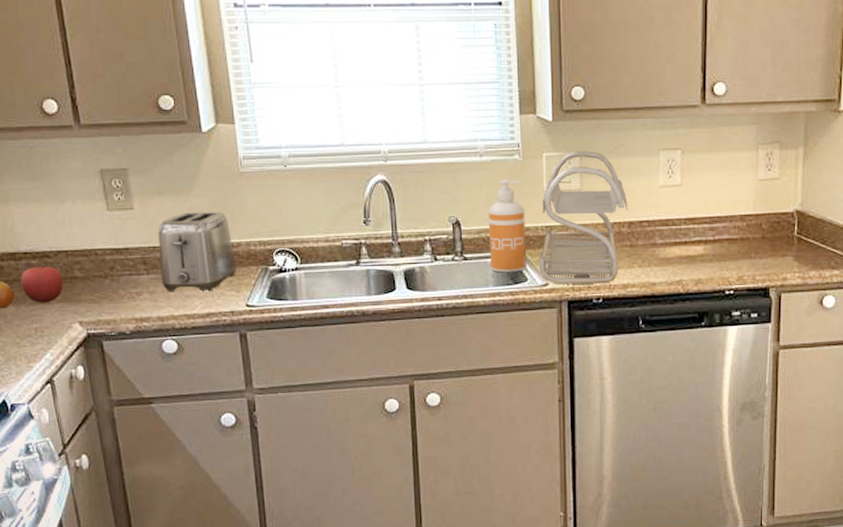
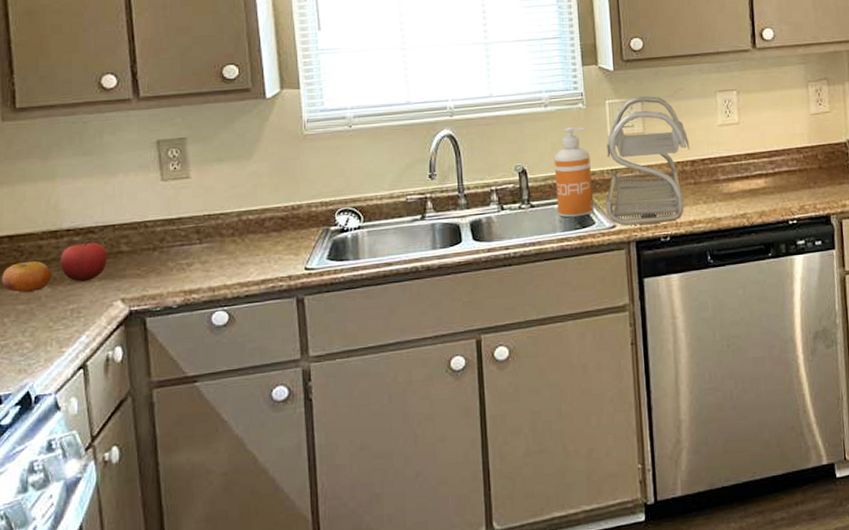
toaster: present [158,211,236,291] -> none [214,174,296,259]

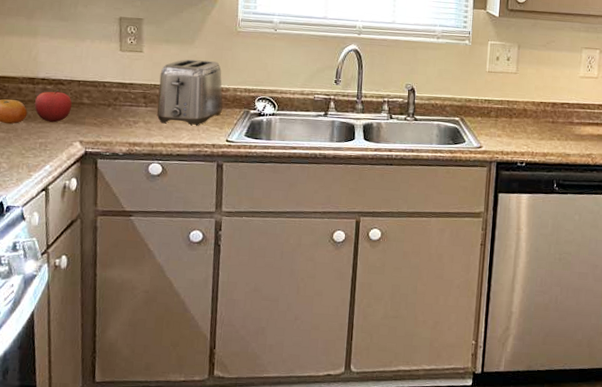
toaster: none [214,174,296,259] -> present [156,59,223,125]
soap dispenser: present [553,127,594,218] -> none [436,59,469,135]
dish rack: present [605,96,690,226] -> none [475,42,554,151]

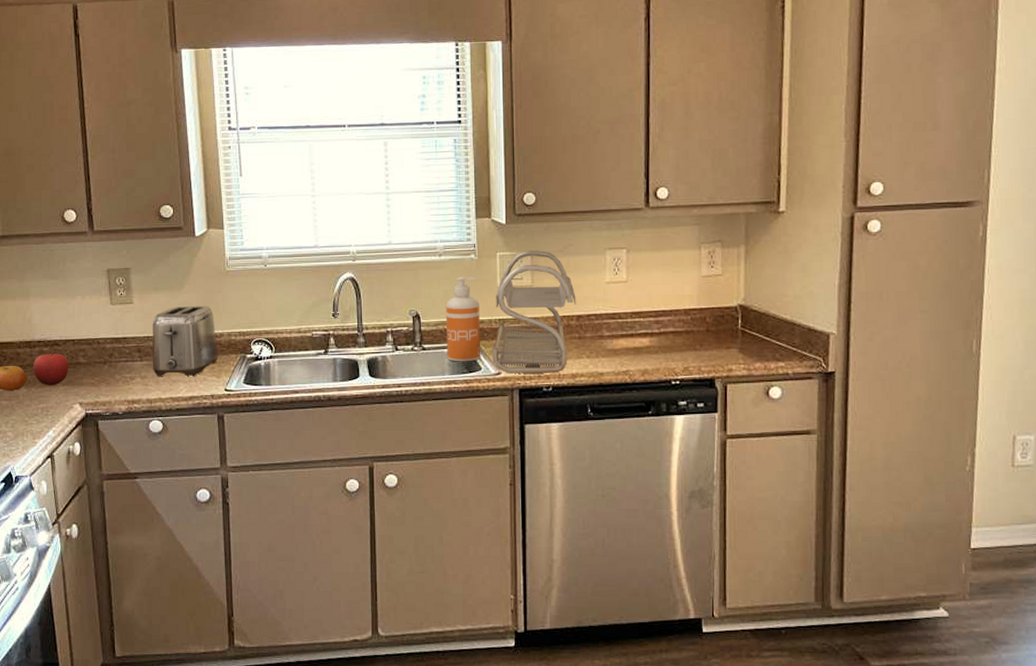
soap dispenser: none [436,59,469,135] -> present [445,277,481,362]
dish rack: none [475,42,554,151] -> present [492,250,576,374]

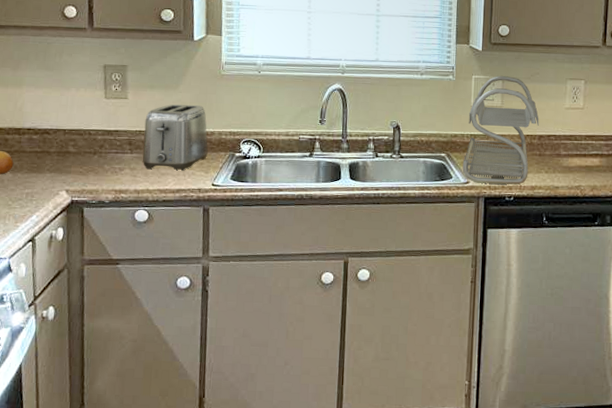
fruit: present [33,351,68,386] -> none [21,139,58,172]
soap dispenser: present [445,277,481,362] -> none [422,95,454,171]

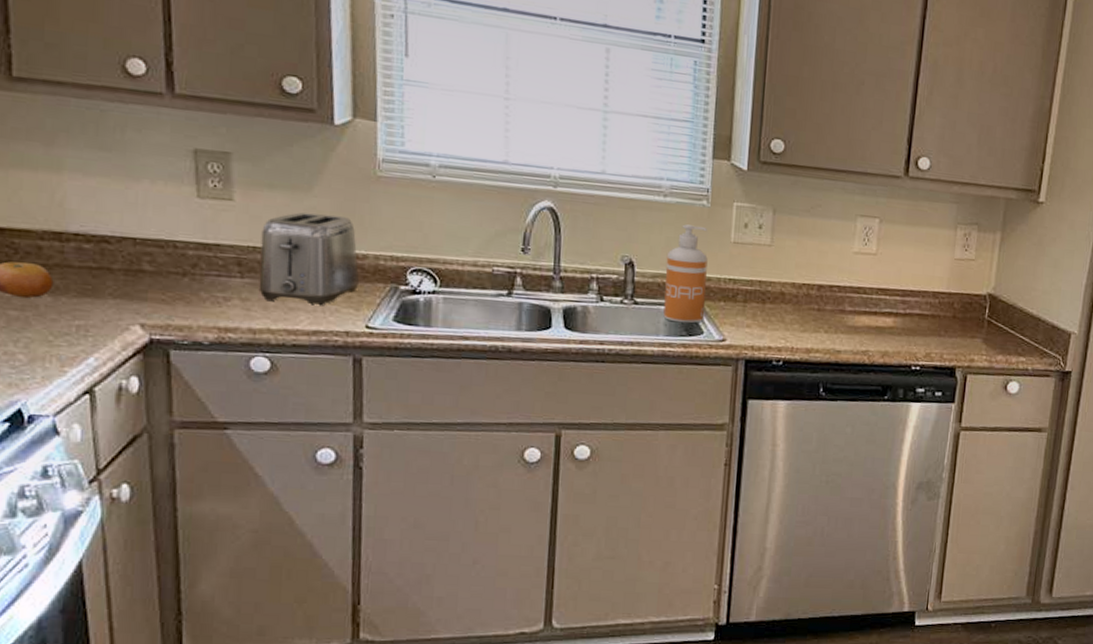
soap dispenser: none [422,95,454,171] -> present [663,224,708,324]
dish rack: present [462,76,539,185] -> none [717,205,820,346]

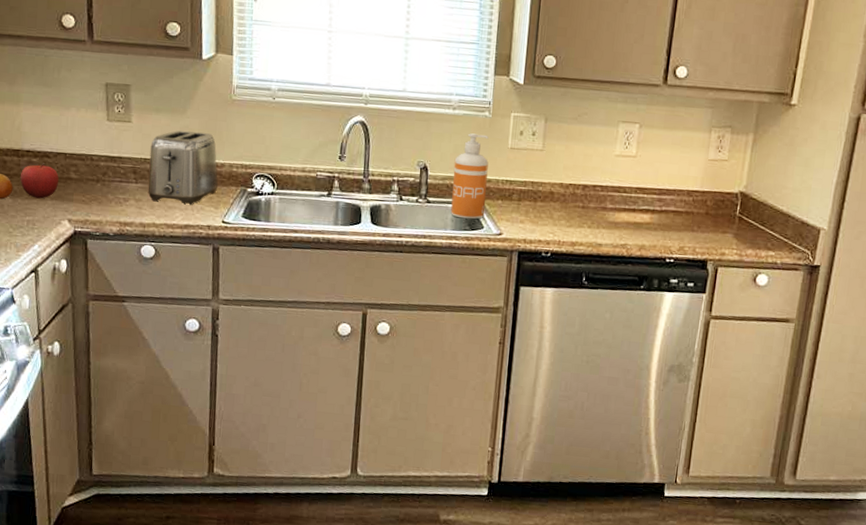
fruit: none [65,250,125,297] -> present [20,163,59,199]

